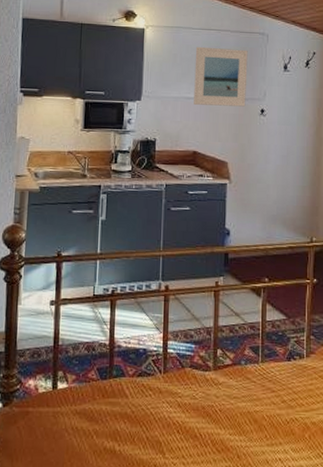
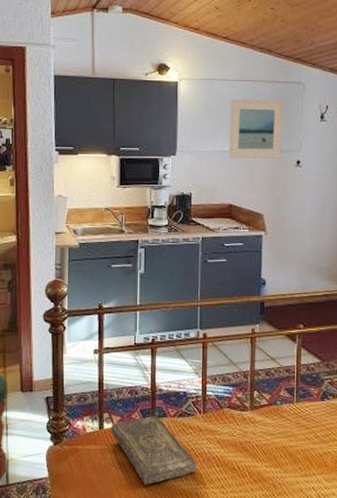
book: none [65,374,156,455] -> present [111,415,197,486]

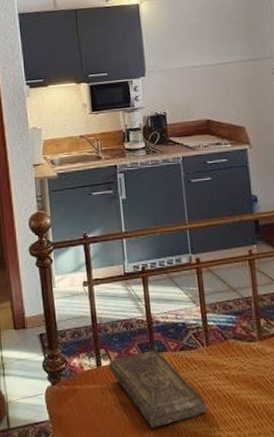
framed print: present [229,98,284,159] -> none [195,8,257,73]

